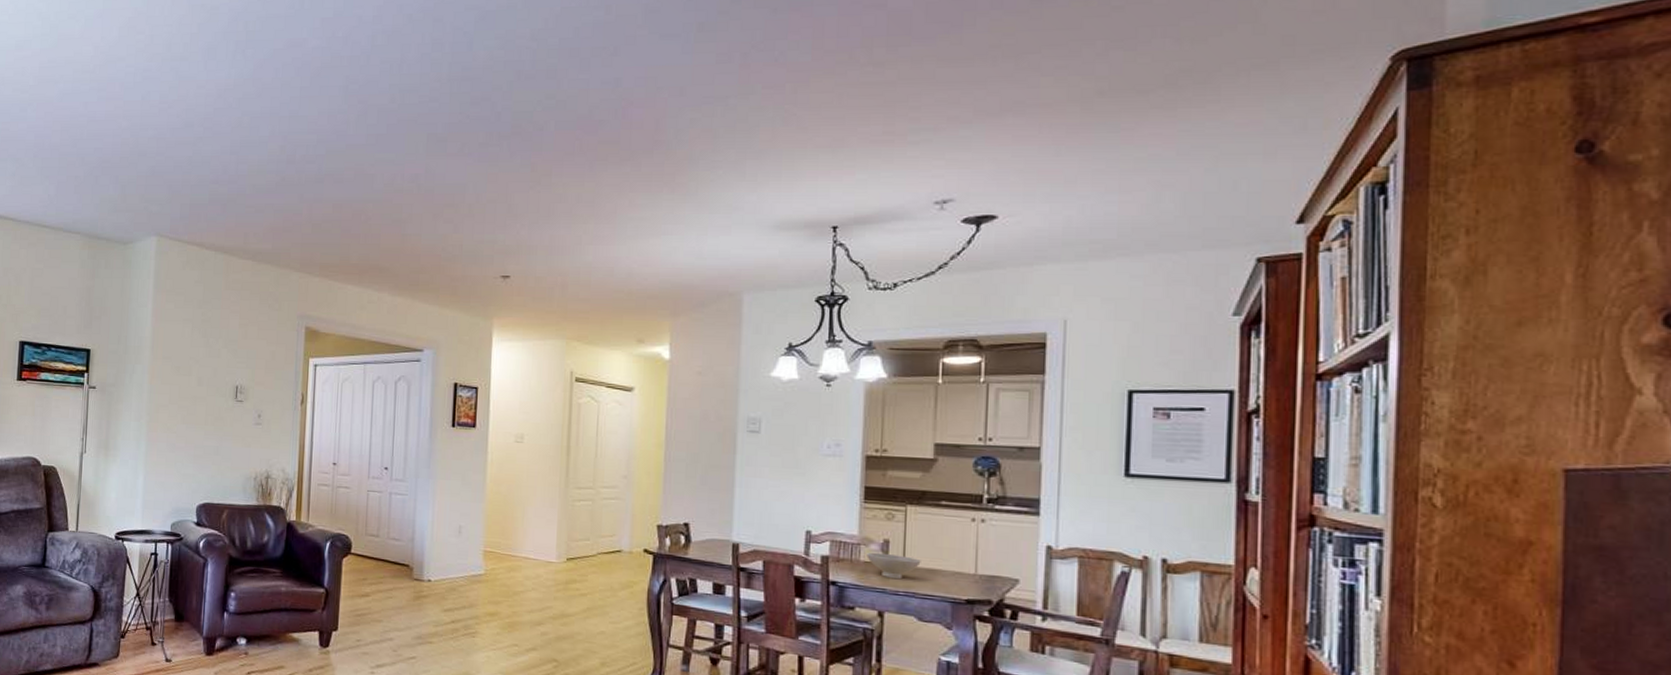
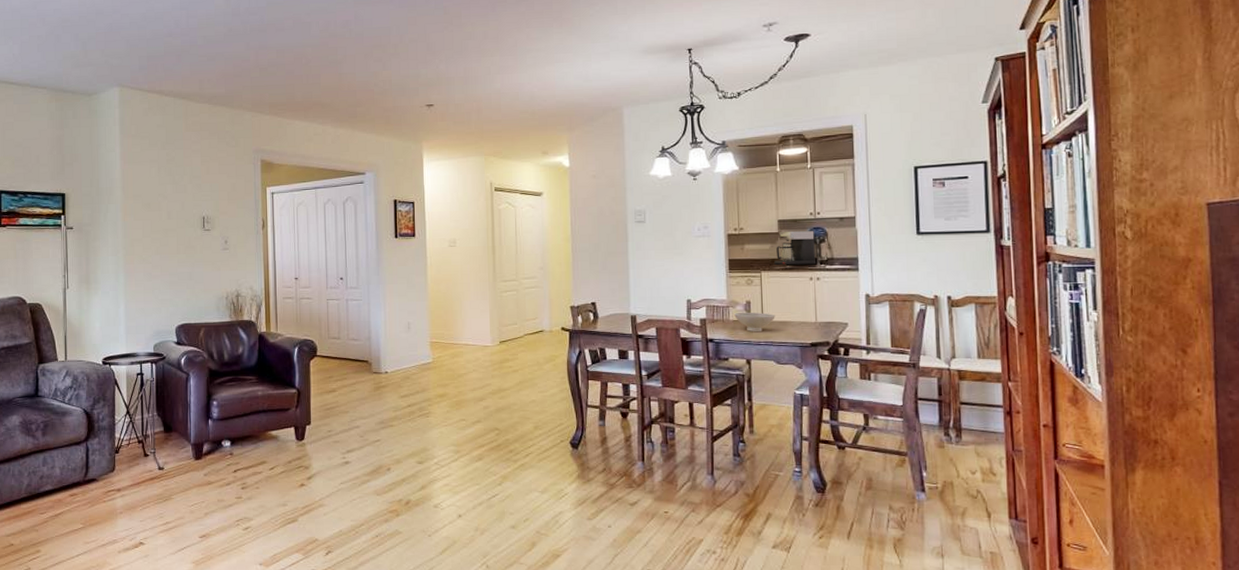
coffee maker: none [925,457,983,503] -> present [774,230,817,266]

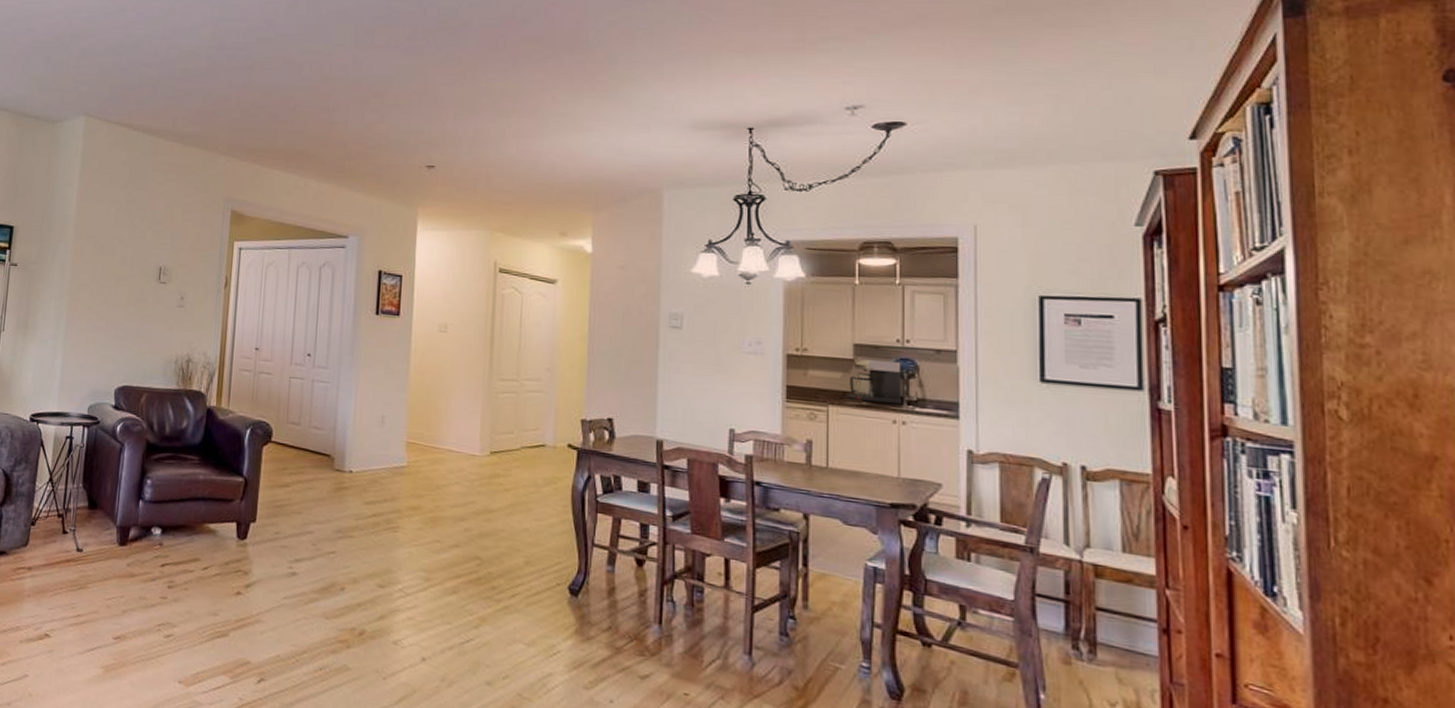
bowl: present [734,312,775,333] -> none [790,452,844,482]

